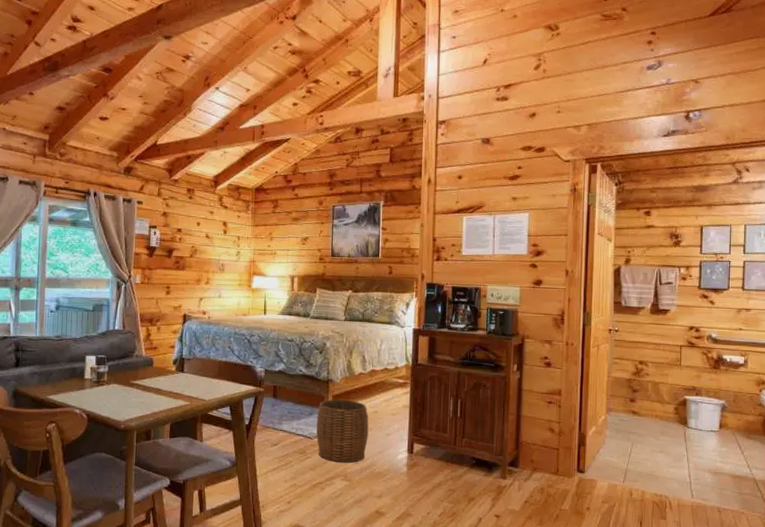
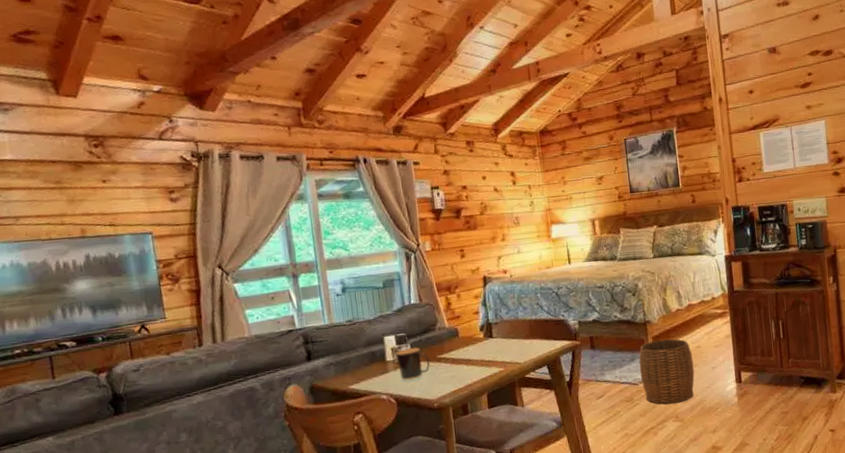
mug: none [93,370,124,400] -> present [395,347,431,381]

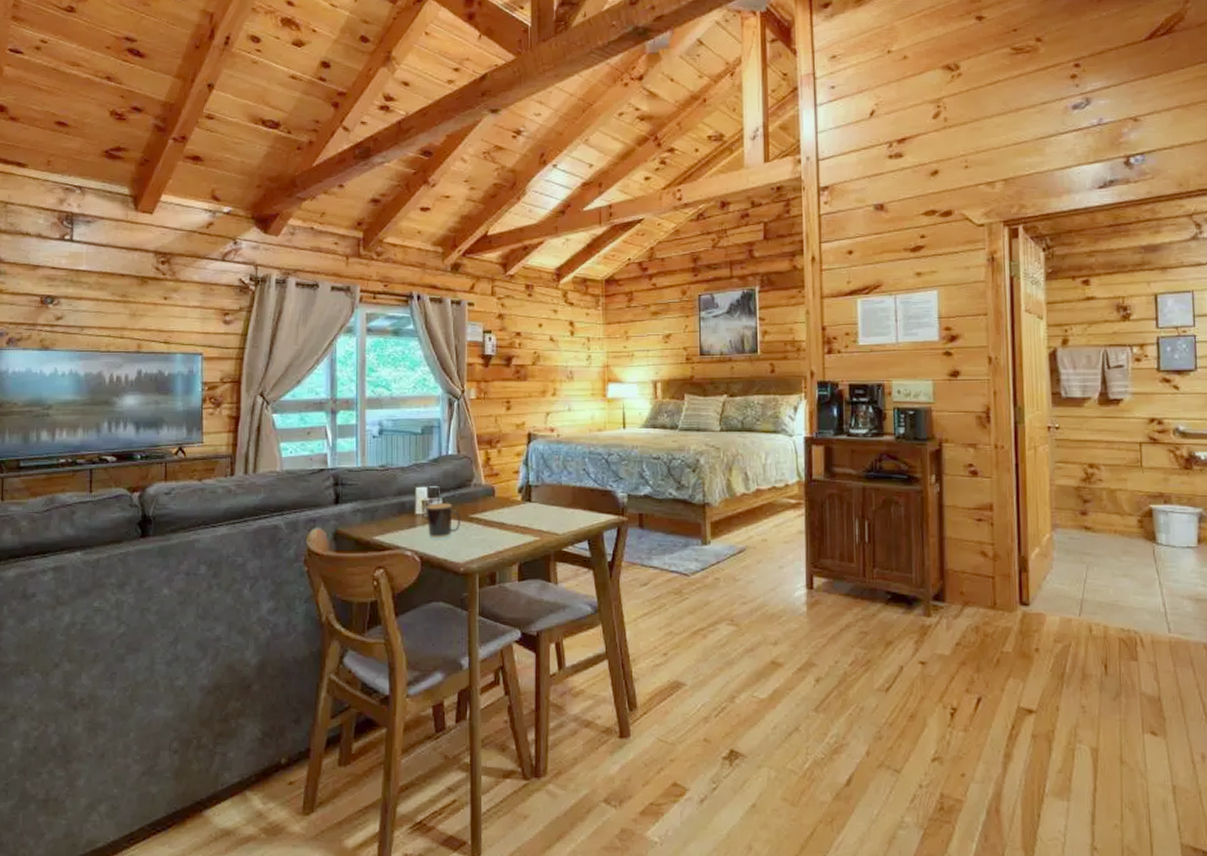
woven basket: present [639,339,695,405] -> none [692,526,757,603]

